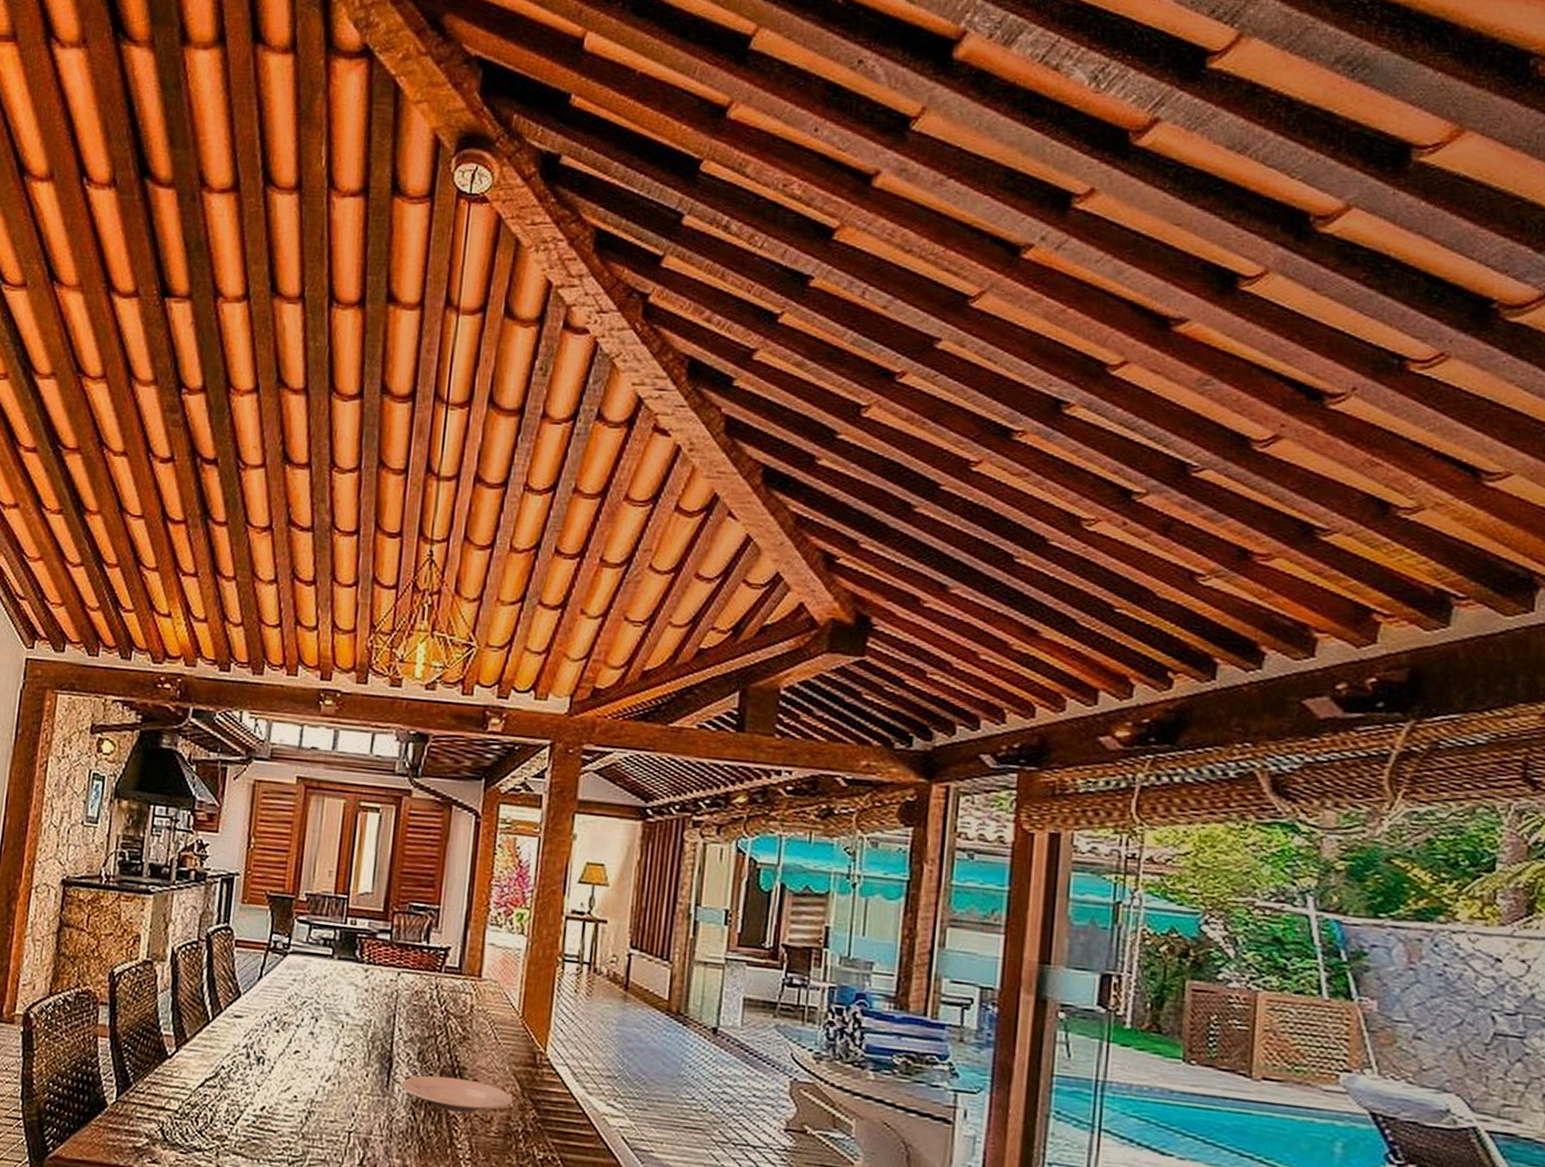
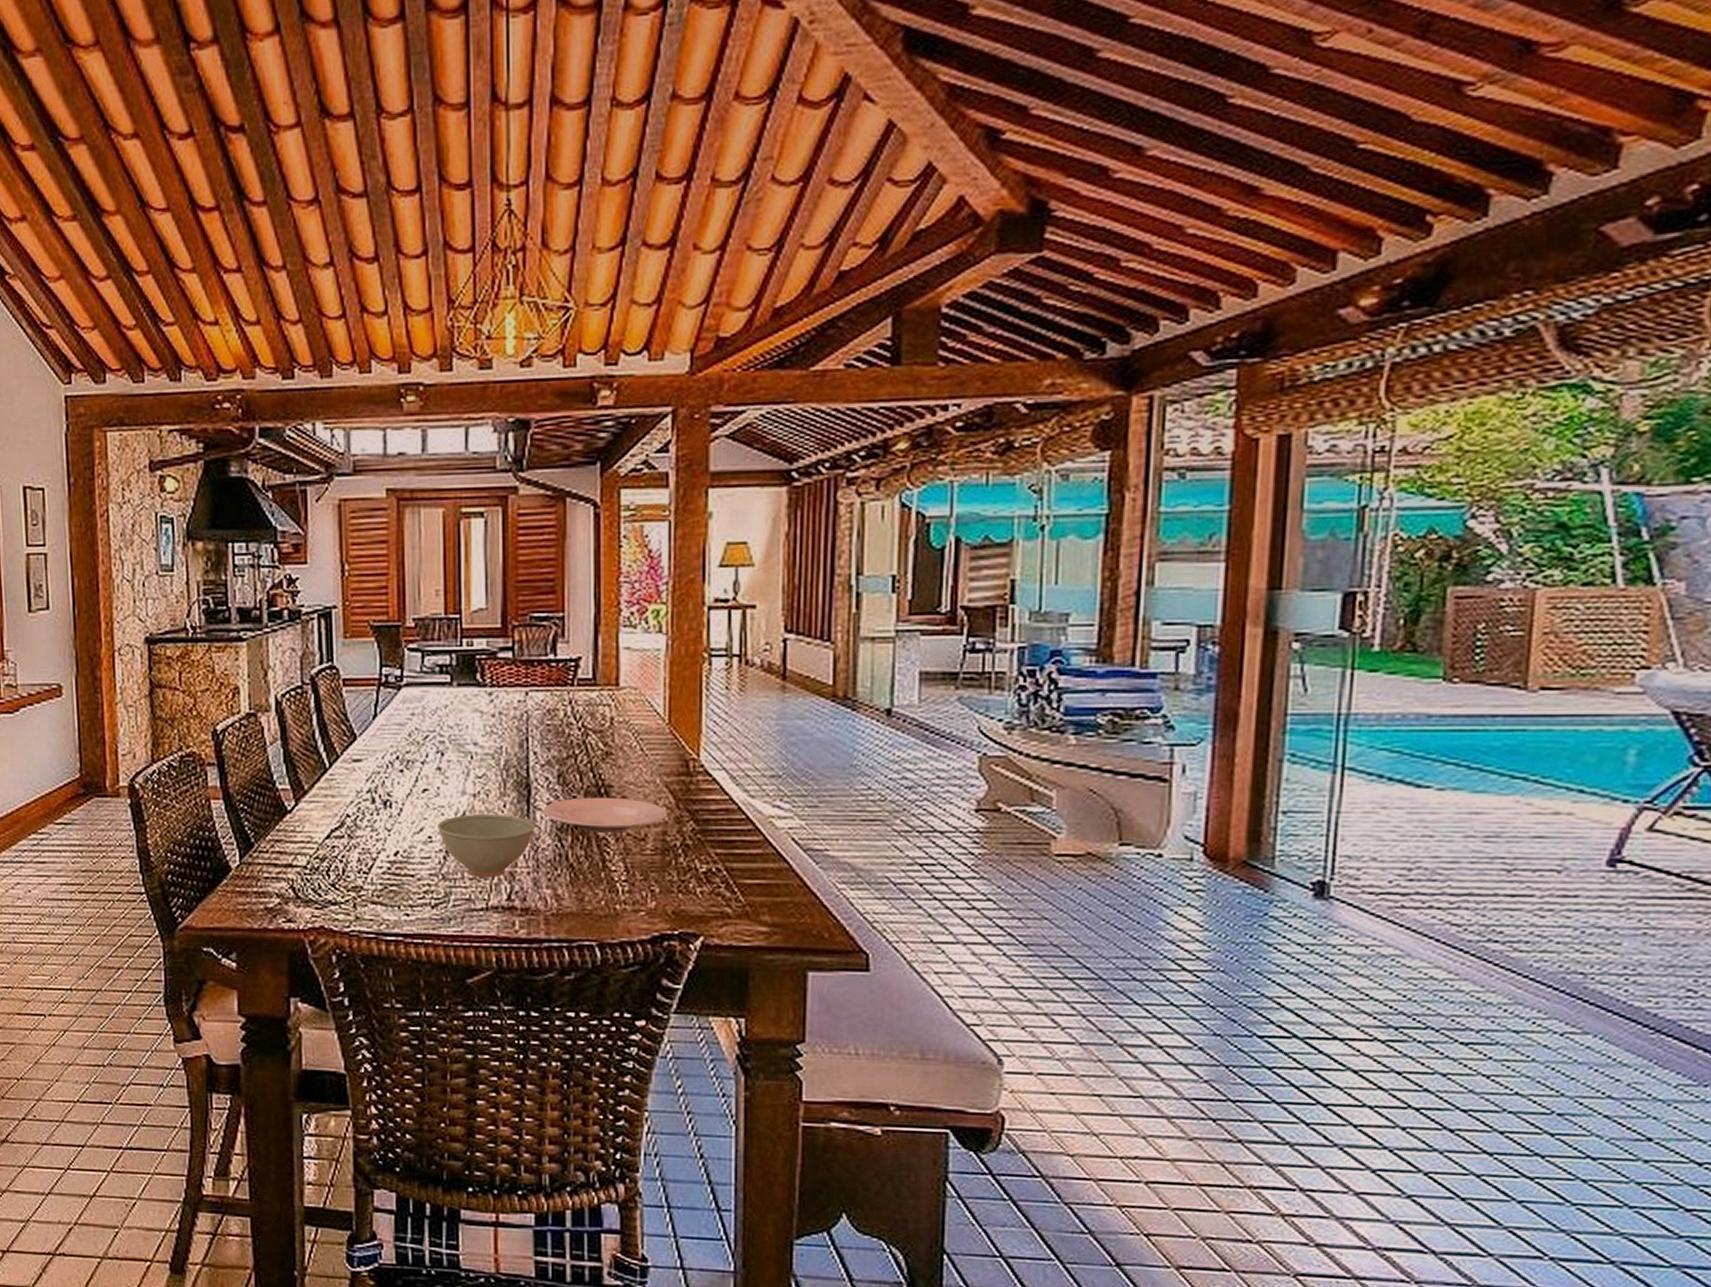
bowl: none [304,1079,393,1142] -> present [438,815,535,878]

